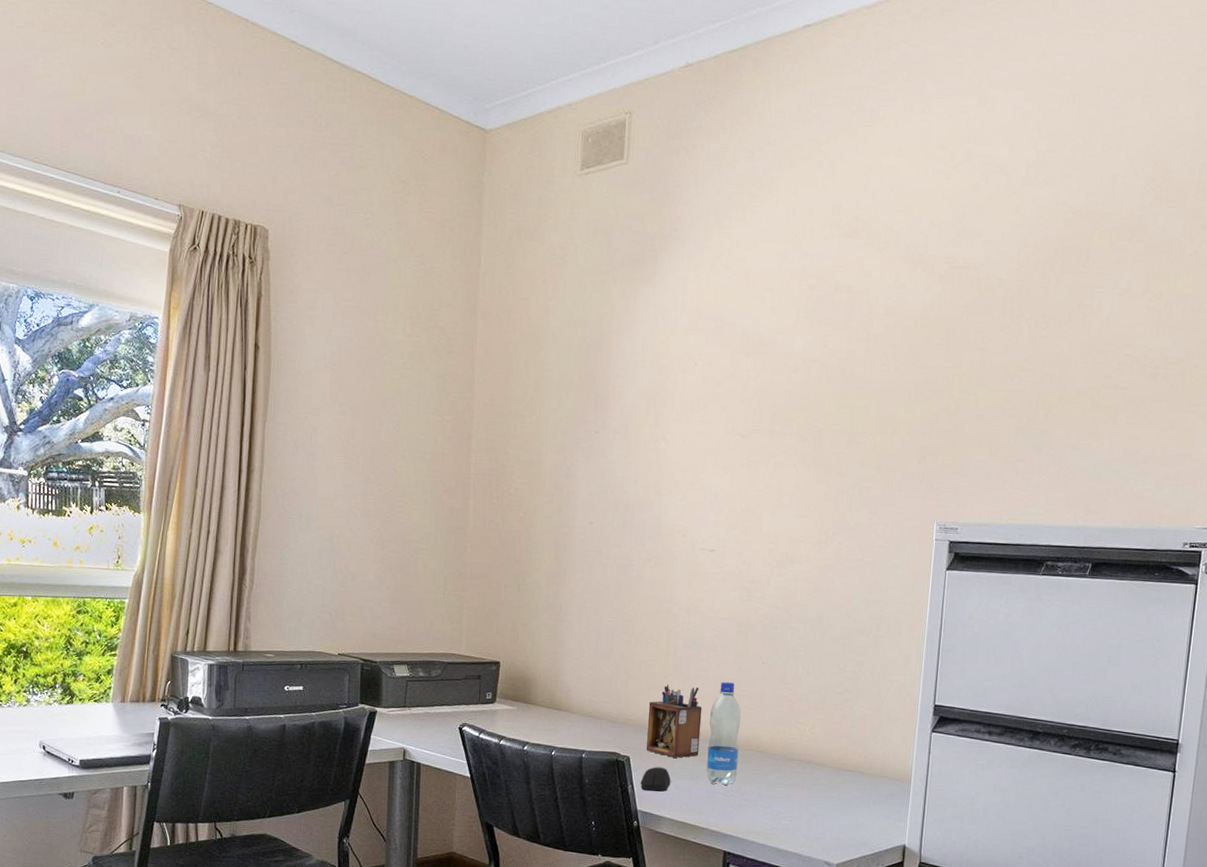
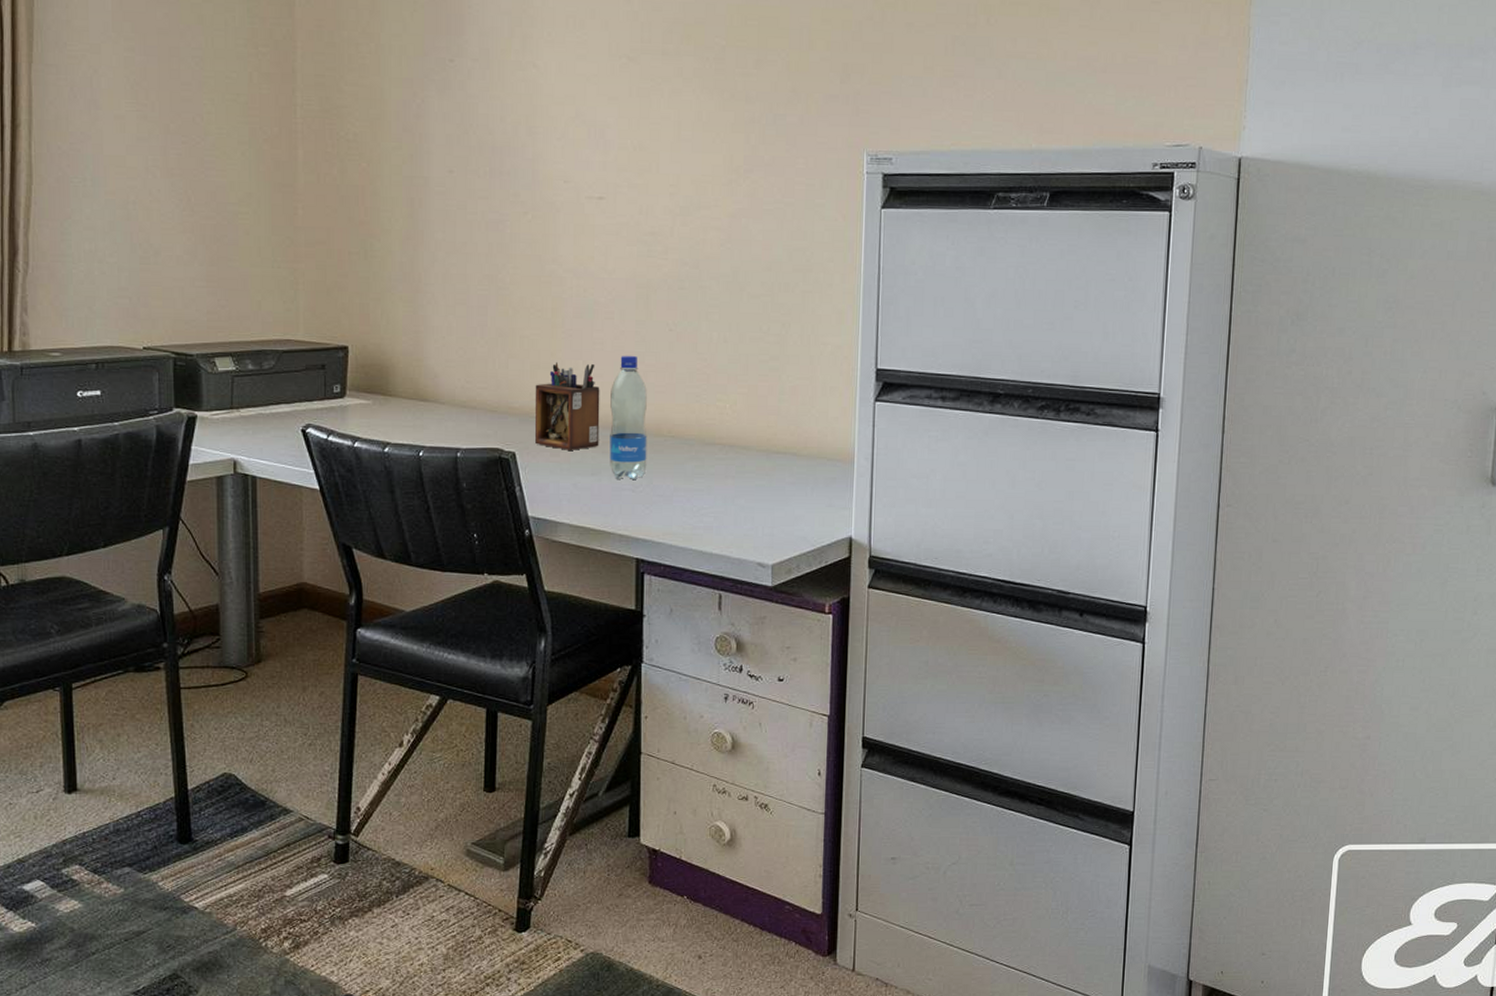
computer mouse: present [641,767,671,792] -> none [531,463,568,493]

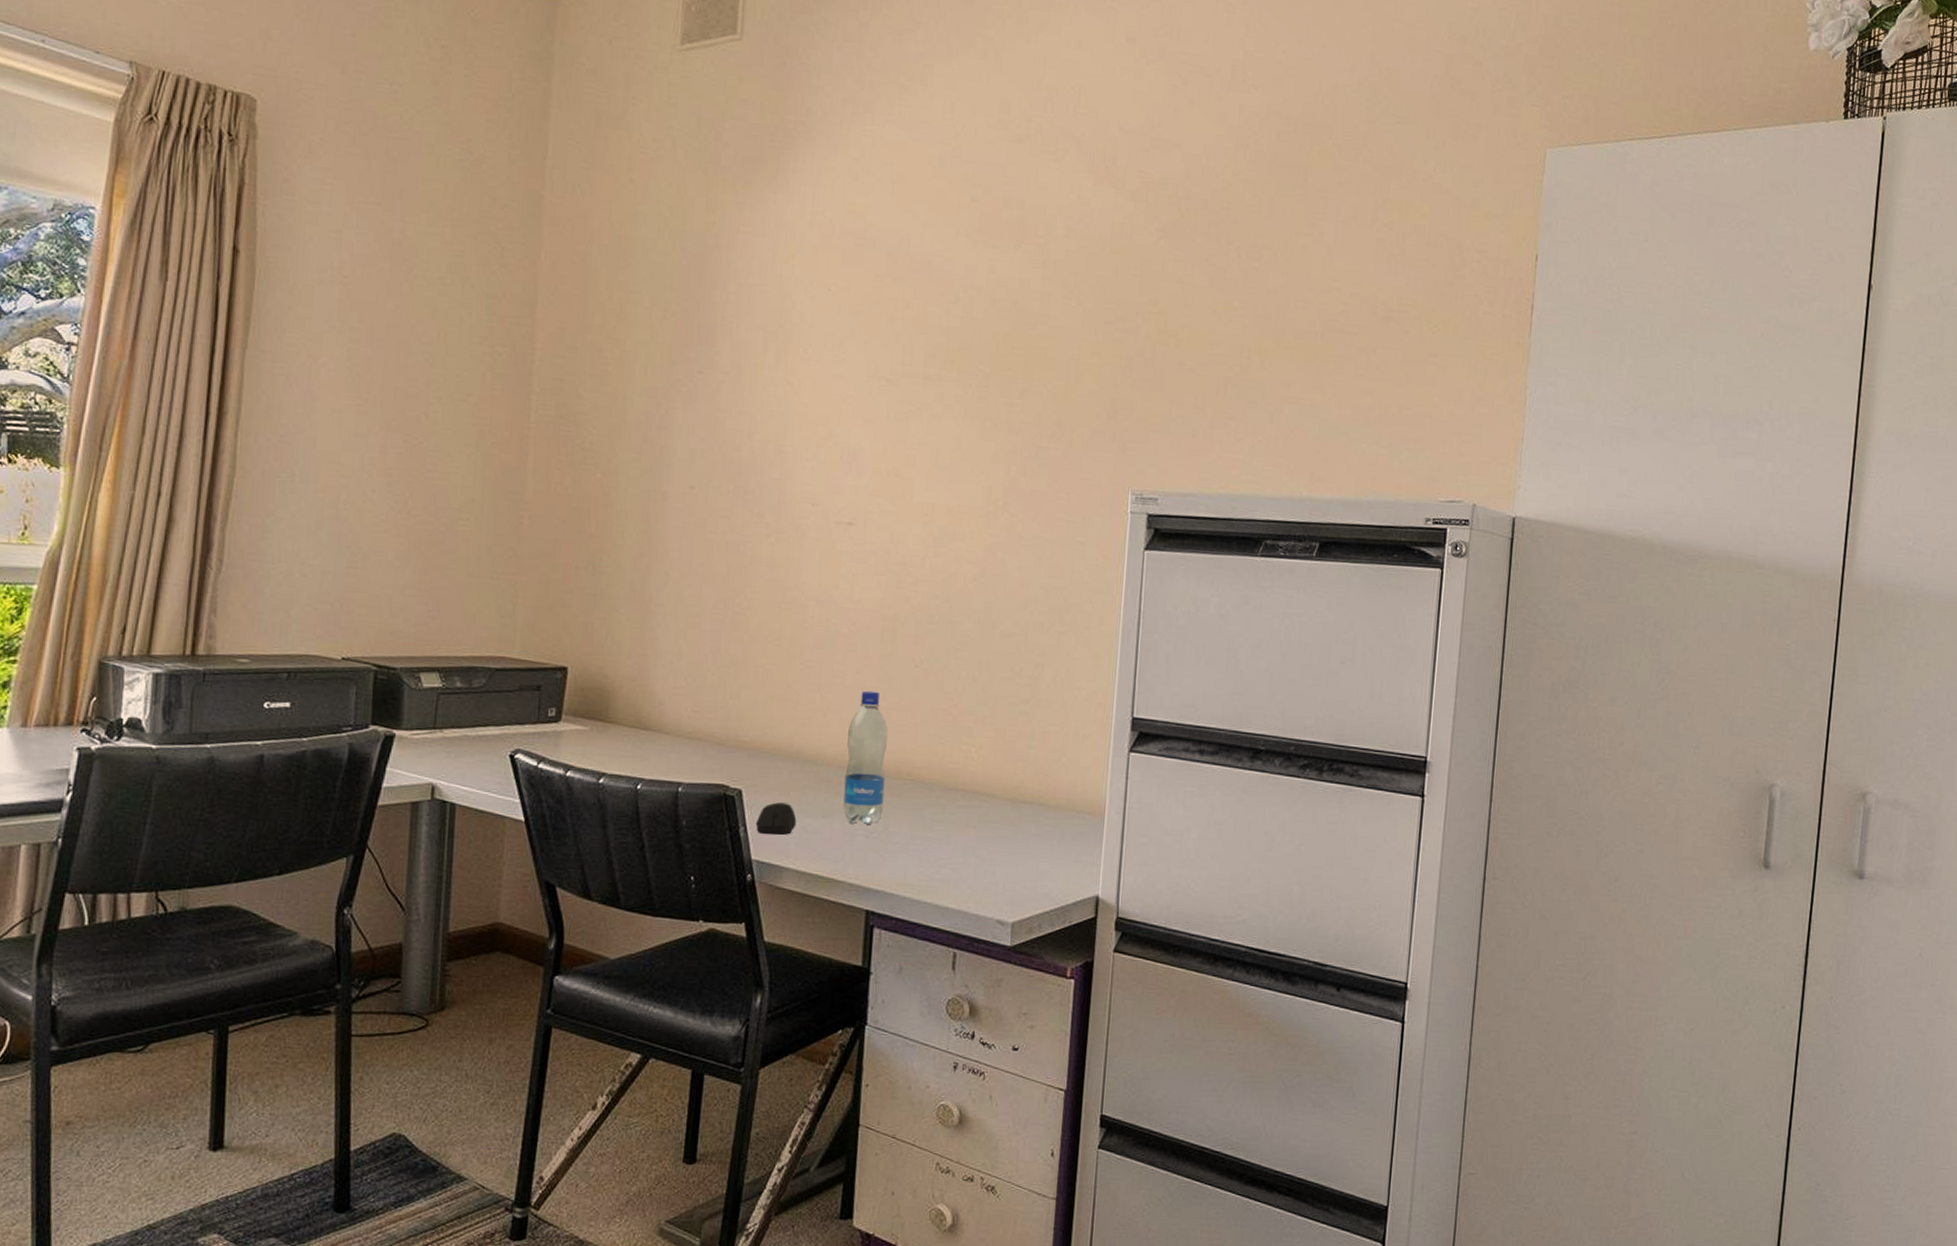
computer mouse: none [531,463,568,493] -> present [756,802,797,836]
desk organizer: present [534,362,600,450] -> none [763,695,838,790]

